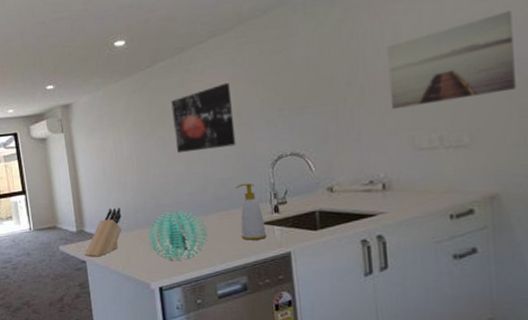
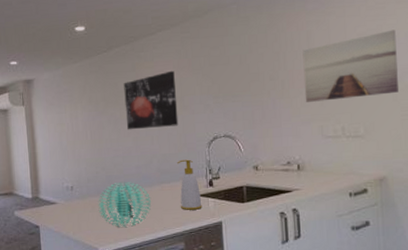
knife block: present [84,208,122,257] -> none [38,177,75,223]

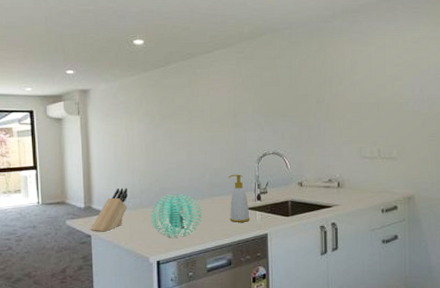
knife block: none [38,177,75,223] -> present [90,188,128,232]
wall art: present [124,70,179,130] -> none [180,88,231,144]
wall art: present [302,29,400,102] -> none [346,63,428,125]

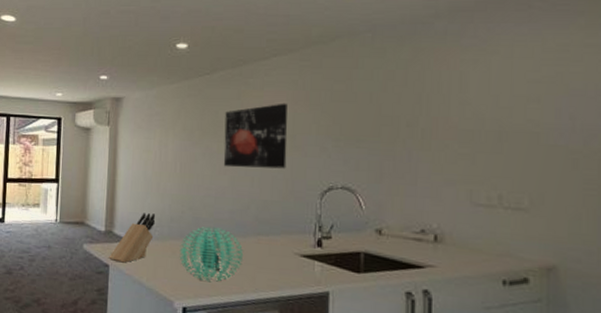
wall art: none [180,88,231,144] -> present [223,103,288,169]
soap bottle: present [227,174,250,222] -> none [278,209,306,273]

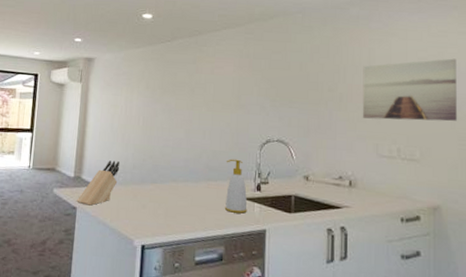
decorative ball: present [179,226,244,282] -> none [140,173,196,222]
wall art: present [223,103,288,169] -> none [180,68,234,124]
soap bottle: none [278,209,306,273] -> present [224,159,247,214]
wall art: none [451,79,583,160] -> present [362,58,458,121]

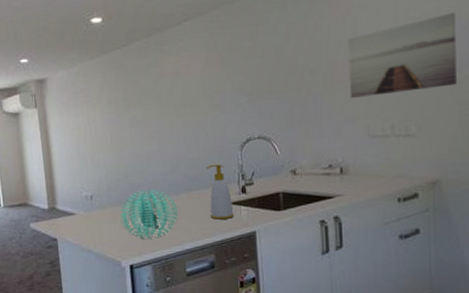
knife block: present [77,161,120,206] -> none [56,186,95,235]
decorative ball: none [140,173,196,222] -> present [120,189,179,239]

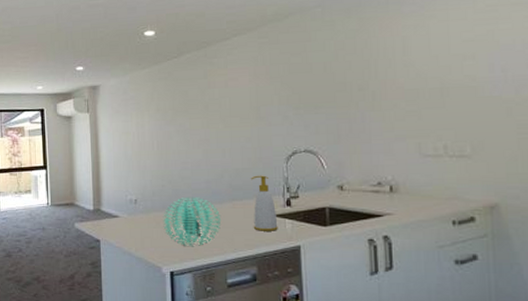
wall art: present [348,12,458,98] -> none [397,35,515,116]

